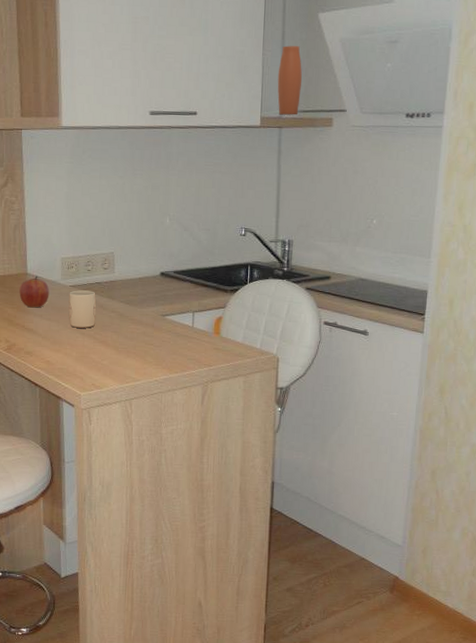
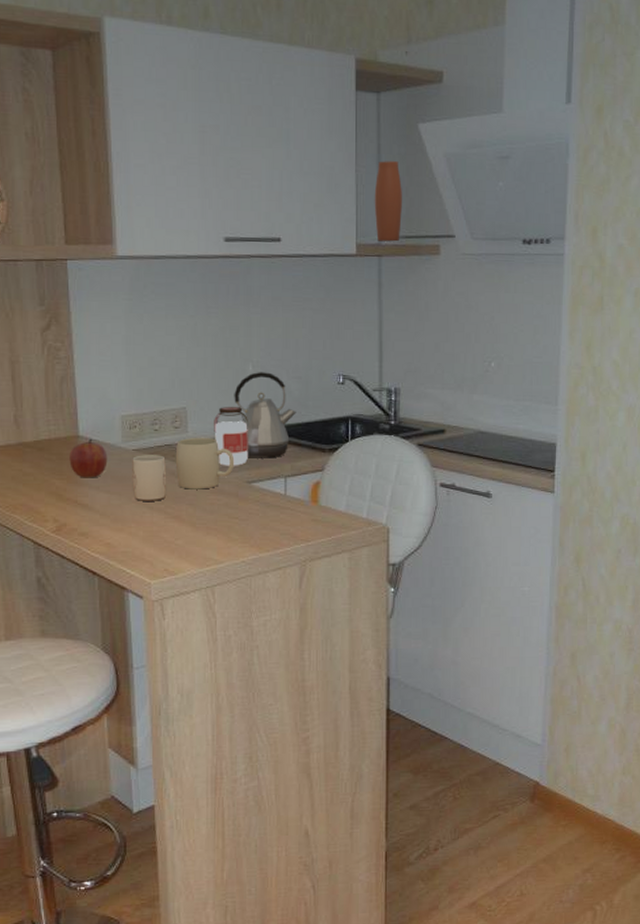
mug: none [103,277,152,320] -> present [175,437,235,489]
jar: none [136,252,165,302] -> present [214,407,249,466]
kettle: none [153,224,205,296] -> present [234,372,296,459]

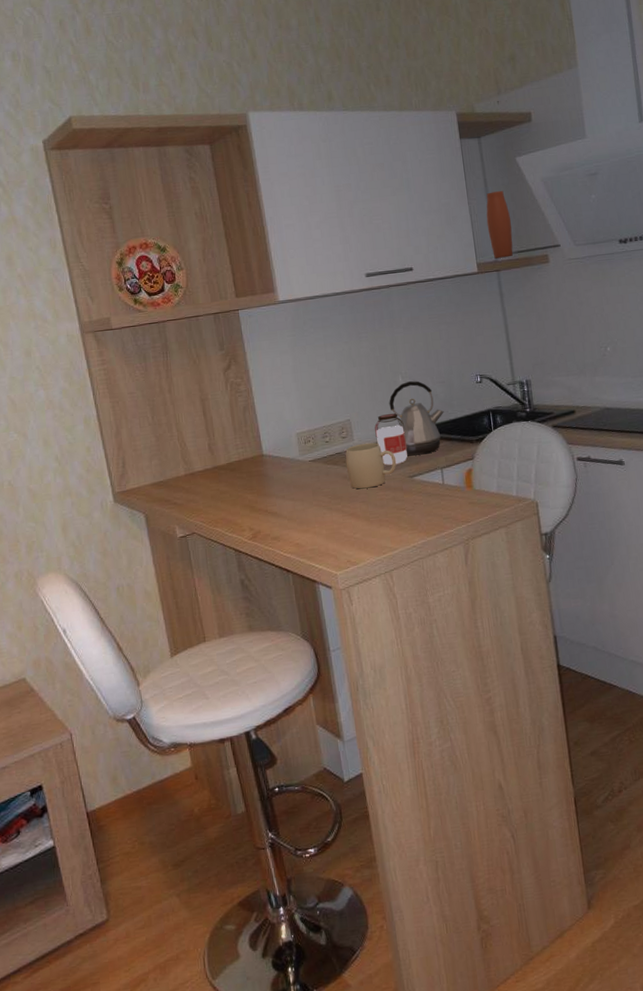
fruit: present [69,438,108,478] -> none [257,455,290,490]
mug: present [132,455,167,501] -> none [309,462,342,504]

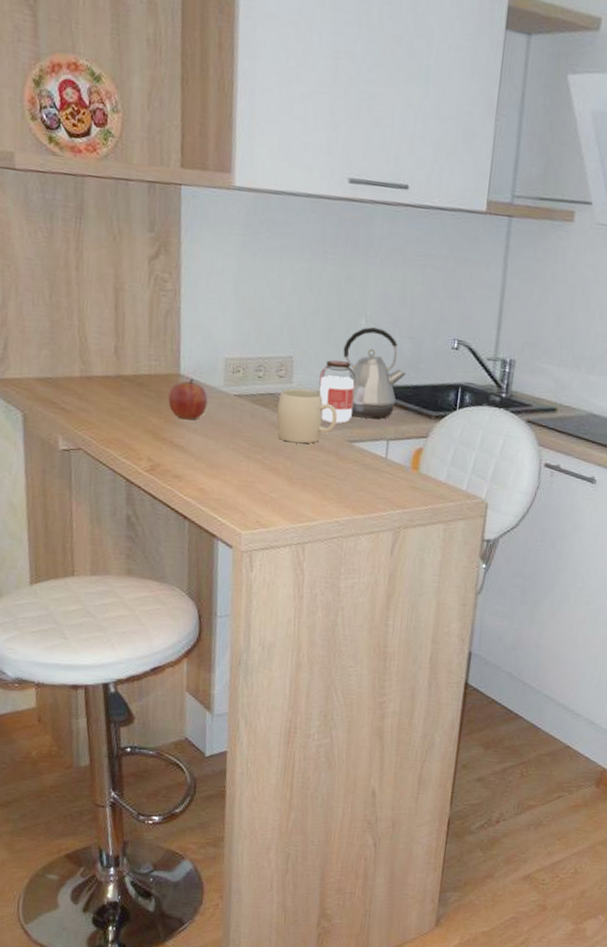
fruit: none [257,455,290,490] -> present [168,378,208,420]
vase: present [486,191,513,259] -> none [509,111,543,203]

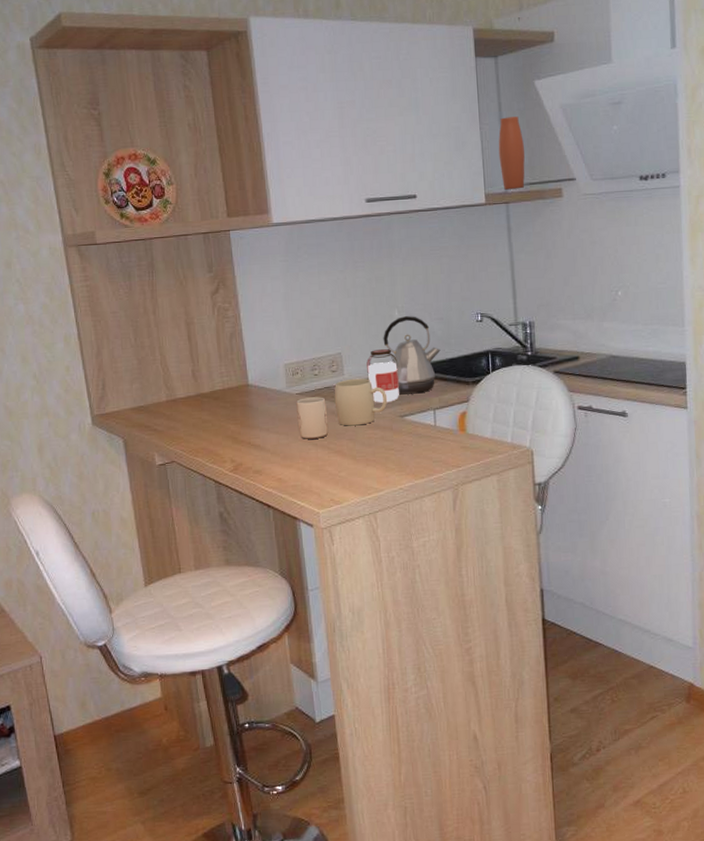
fruit: present [168,378,208,420] -> none [241,386,275,422]
mug: none [231,401,268,451] -> present [296,397,329,439]
vase: none [509,111,543,203] -> present [498,116,525,190]

